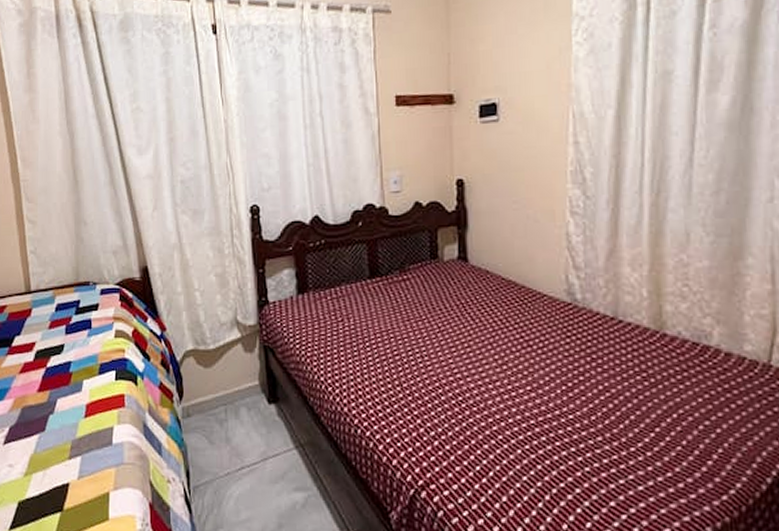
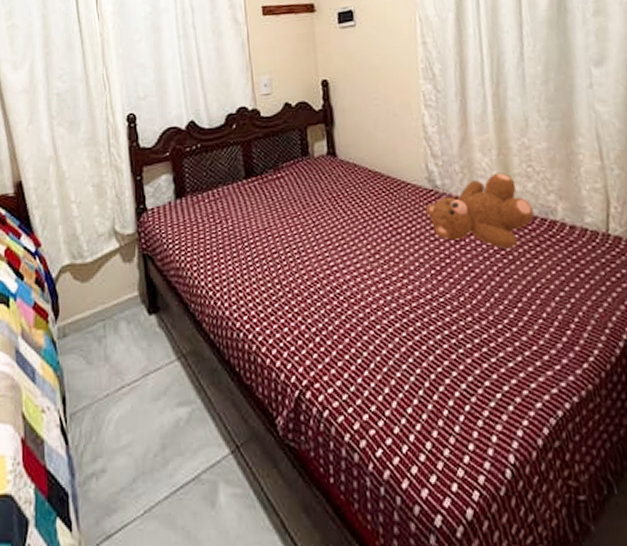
teddy bear: none [561,290,686,371] -> present [425,172,534,249]

